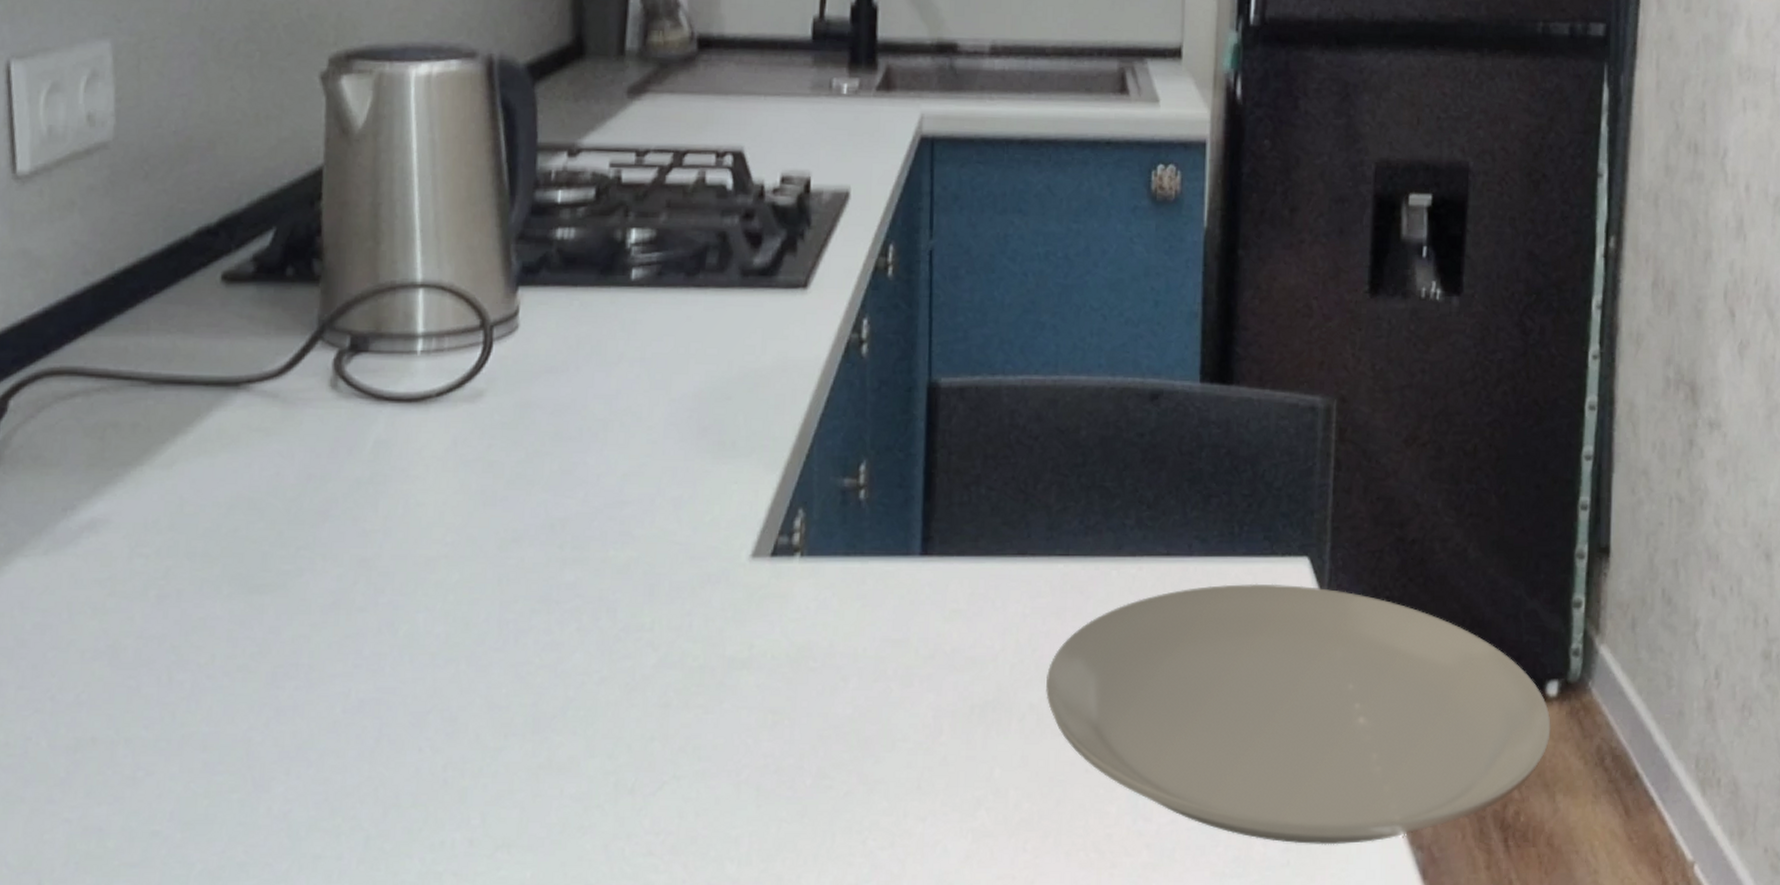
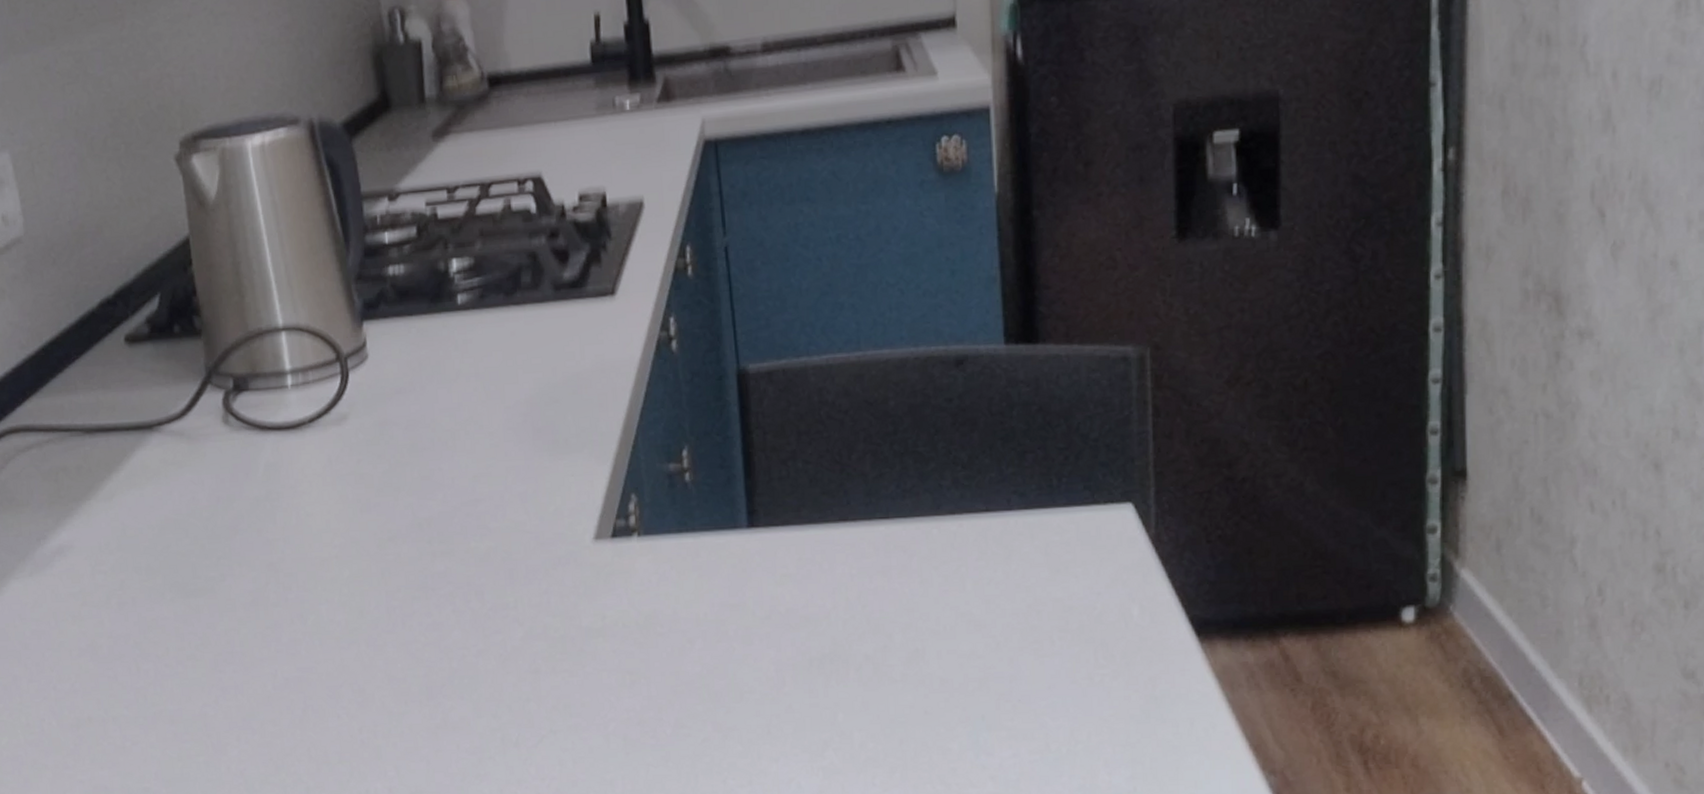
plate: present [1046,583,1551,845] -> none [878,530,1409,773]

